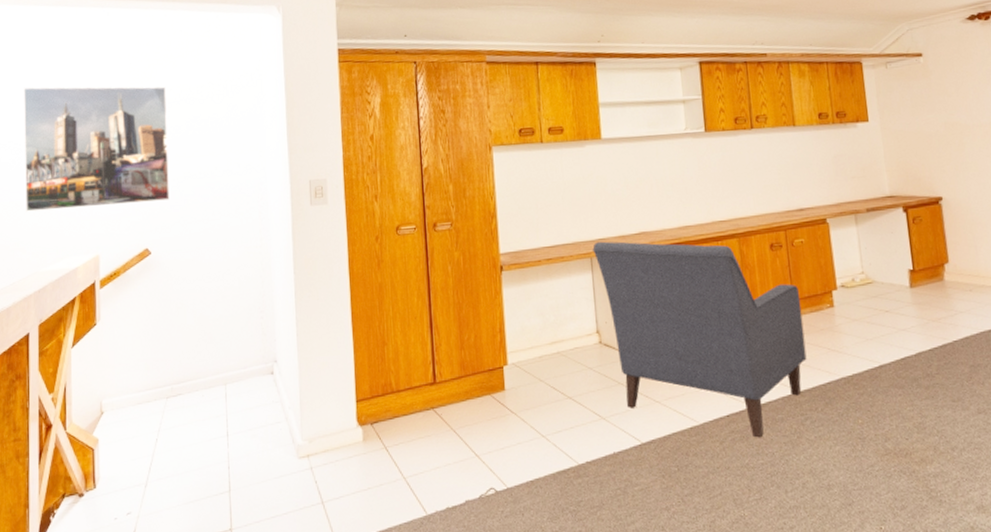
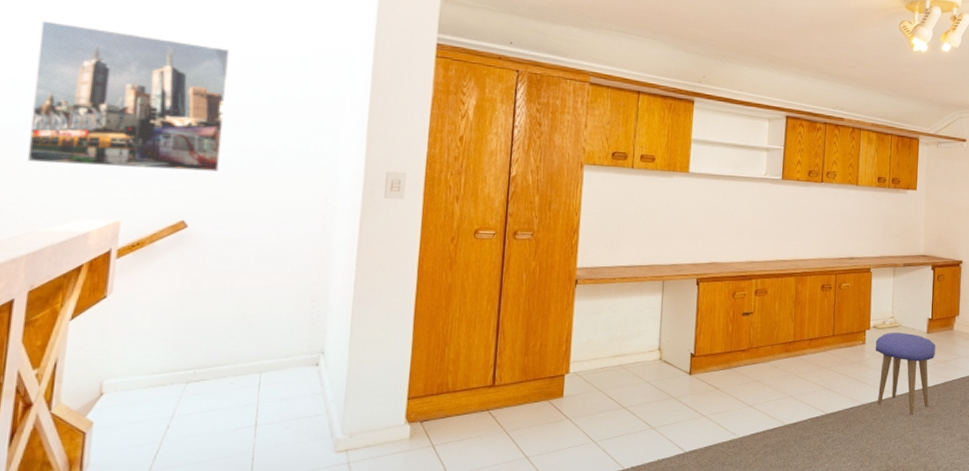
chair: present [592,241,807,438] -> none [666,266,840,452]
stool: none [846,289,927,387] -> present [875,332,935,415]

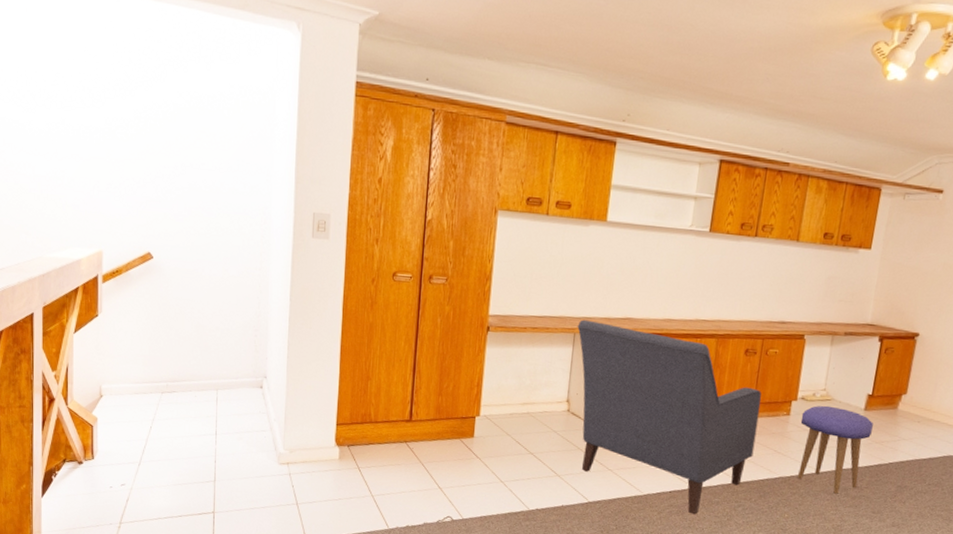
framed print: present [27,19,230,172] -> none [29,65,175,208]
chair: none [666,266,840,452] -> present [577,319,762,515]

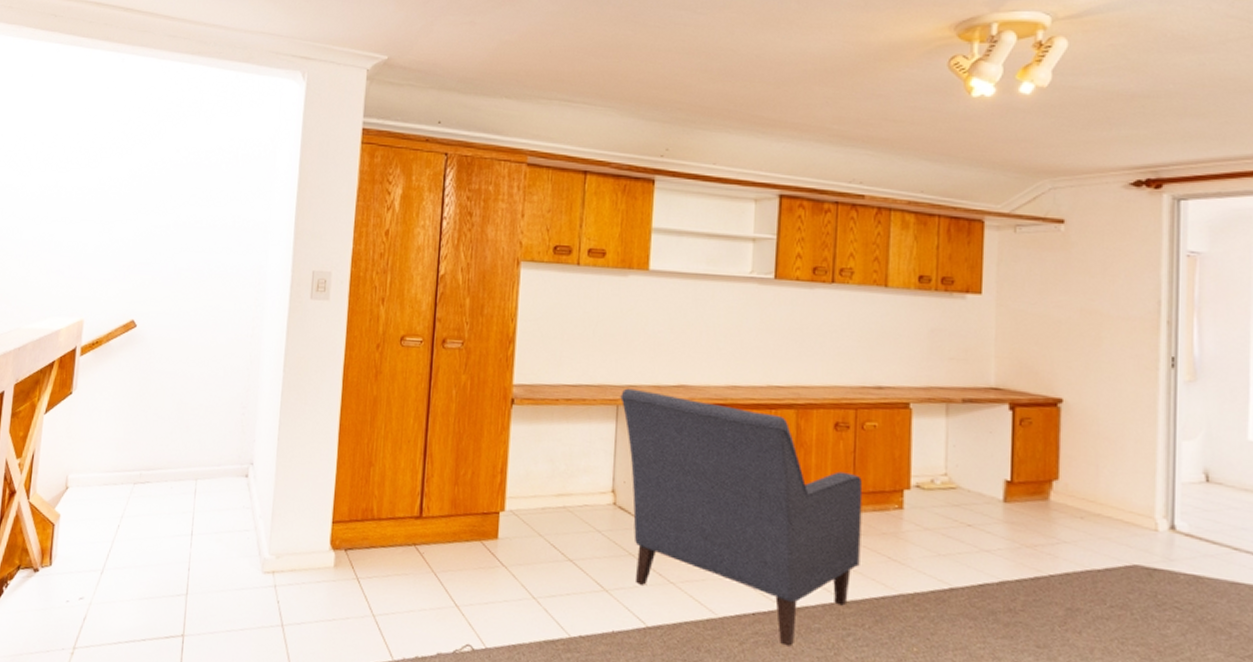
stool: present [798,405,873,494] -> none [918,496,1019,619]

